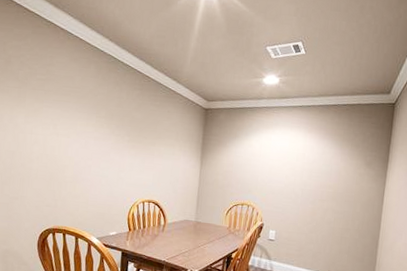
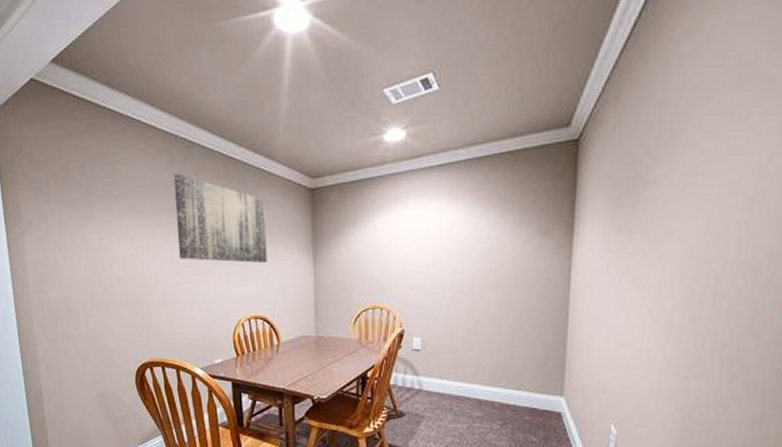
wall art: none [92,81,169,159] -> present [173,173,267,263]

